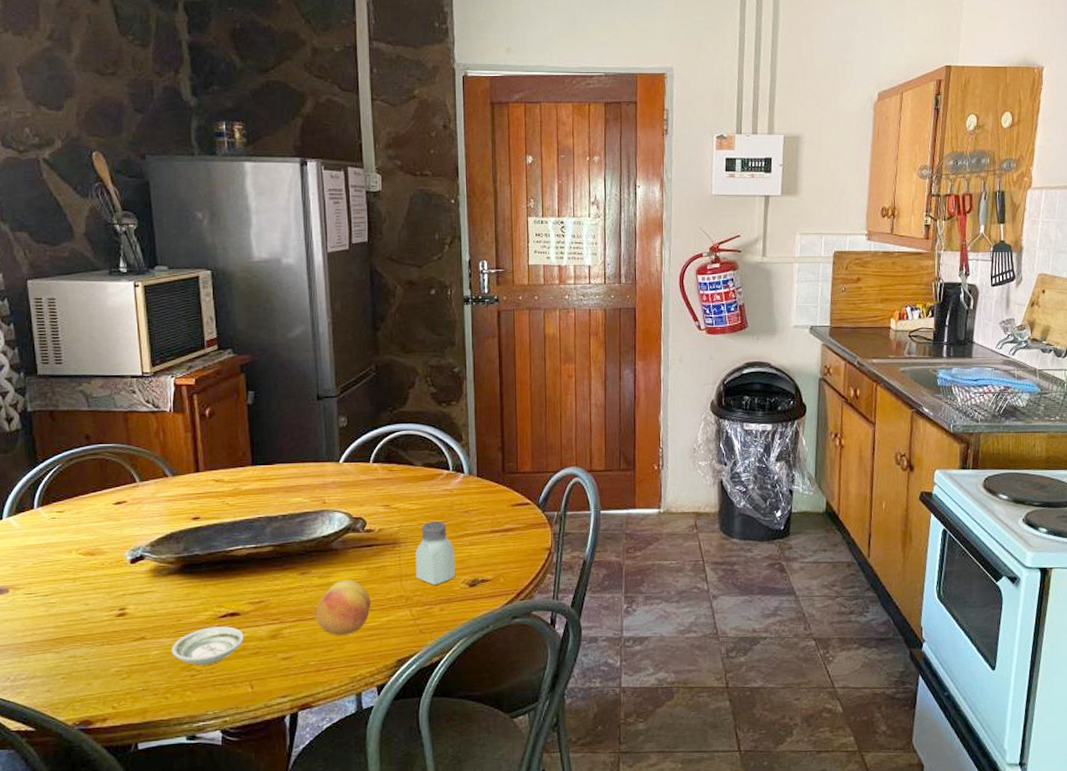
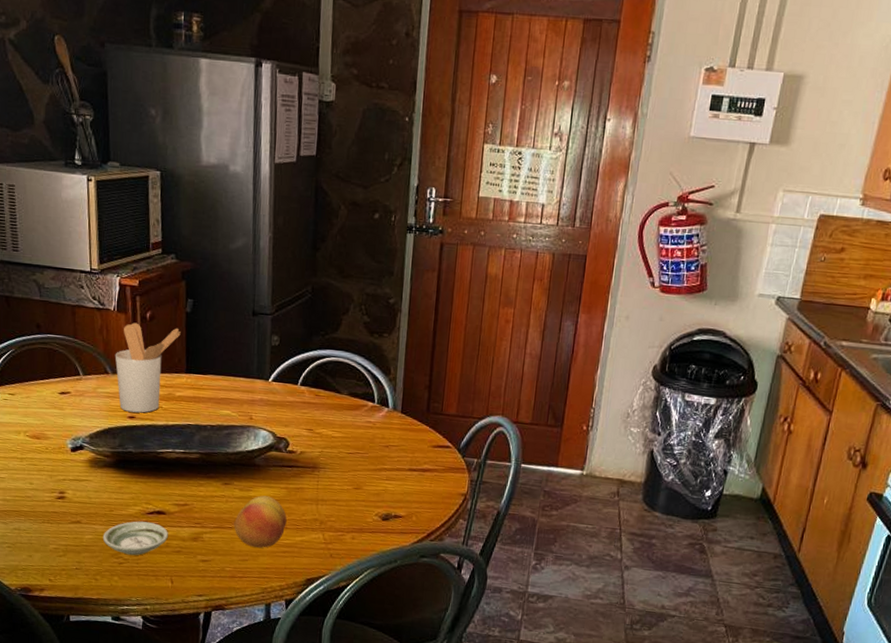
utensil holder: none [173,421,243,513] -> present [114,322,181,413]
saltshaker: present [415,521,455,586] -> none [331,451,371,514]

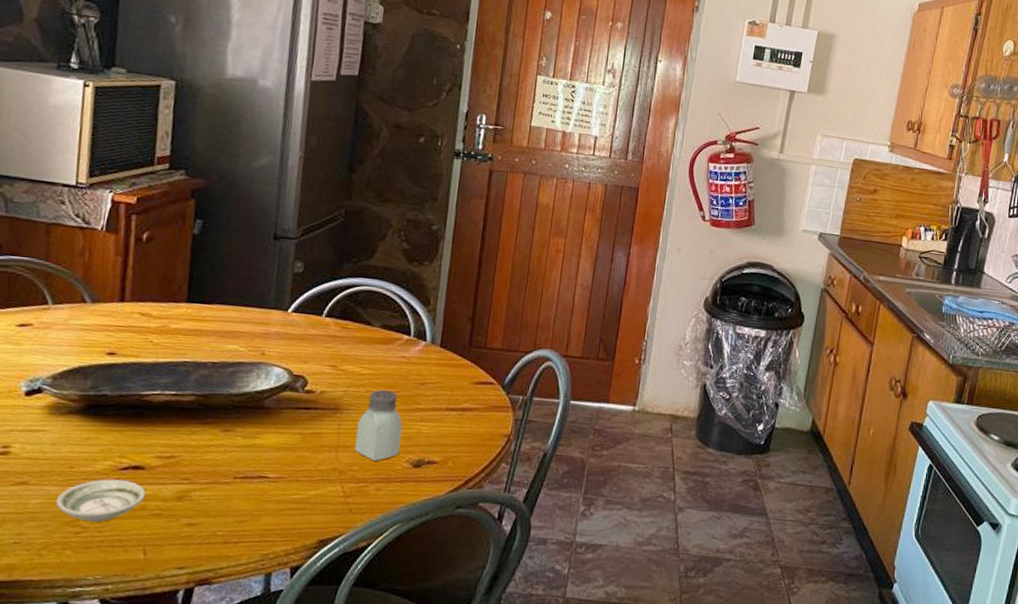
utensil holder: present [114,322,181,413] -> none [96,244,184,349]
fruit: present [234,495,287,548] -> none [232,443,299,506]
saltshaker: none [331,451,371,514] -> present [354,390,403,462]

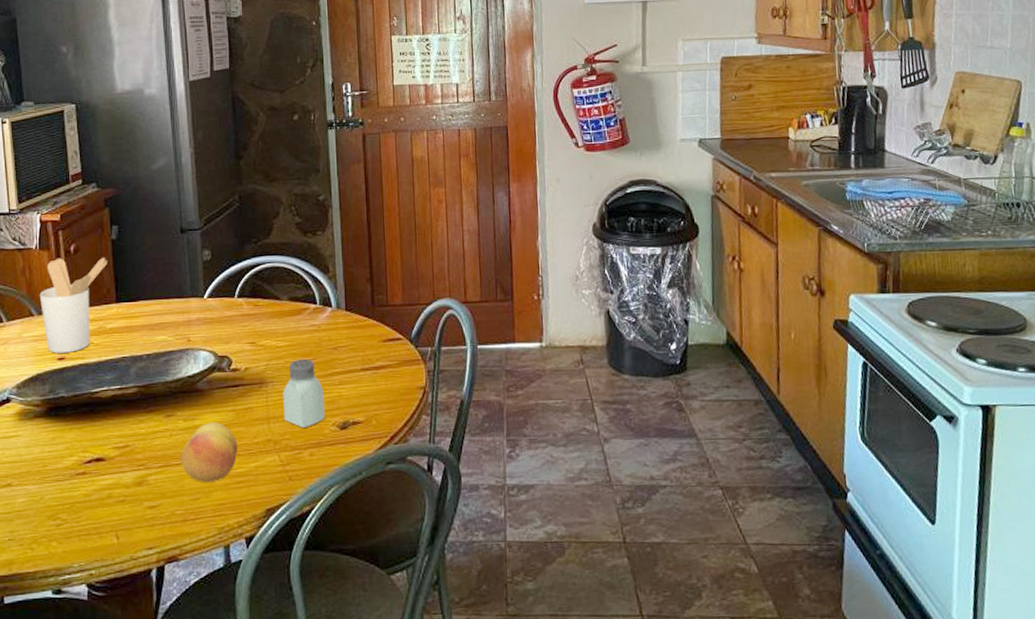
saucer: present [56,479,146,523] -> none [37,472,110,515]
utensil holder: none [96,244,184,349] -> present [39,257,108,353]
fruit: none [232,443,299,506] -> present [181,422,238,482]

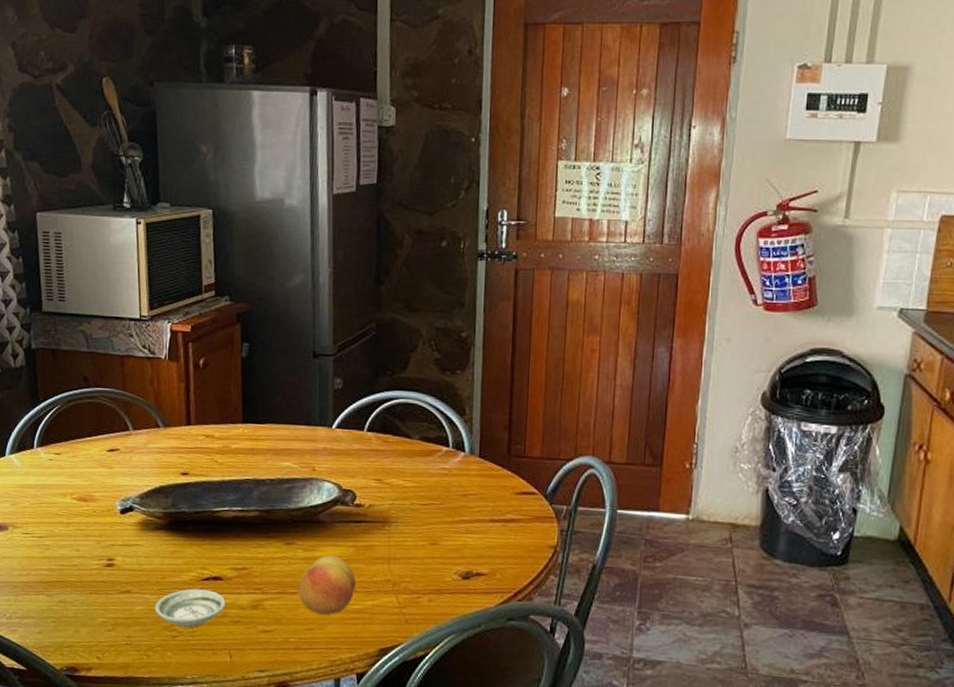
saucer: none [37,472,110,515] -> present [154,588,226,628]
utensil holder: present [39,257,108,353] -> none [166,371,236,469]
saltshaker: present [283,359,325,429] -> none [405,502,448,574]

